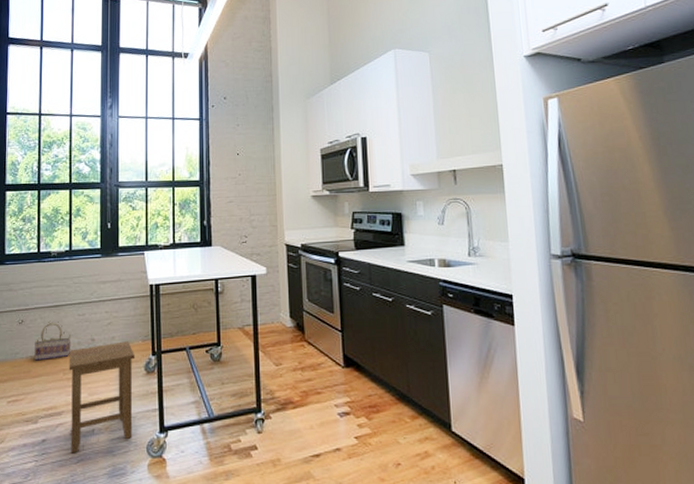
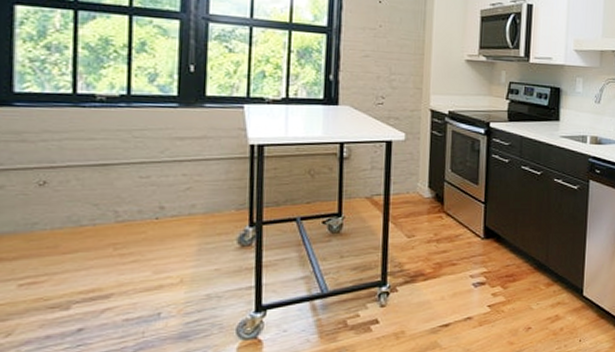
basket: present [34,320,72,361] -> none [65,183,128,233]
stool: present [69,341,136,454] -> none [122,210,226,342]

